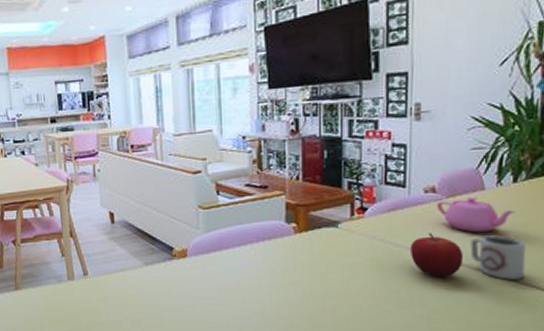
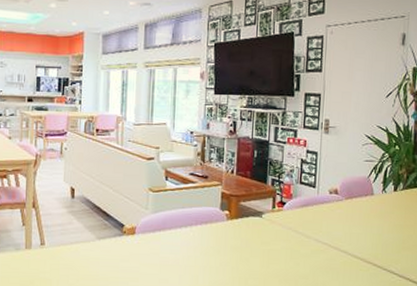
fruit: present [409,233,463,278] -> none [316,228,356,268]
teapot: present [436,196,516,233] -> none [338,199,395,231]
cup: present [470,235,526,280] -> none [361,233,402,272]

